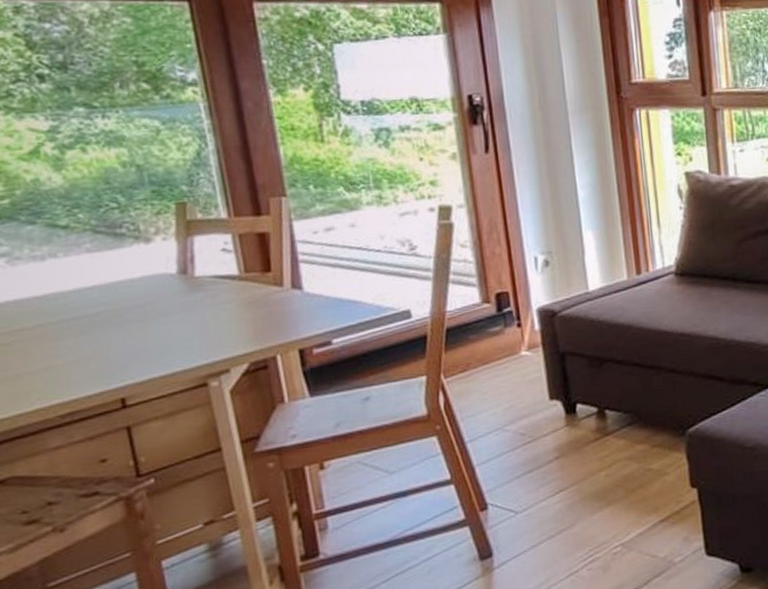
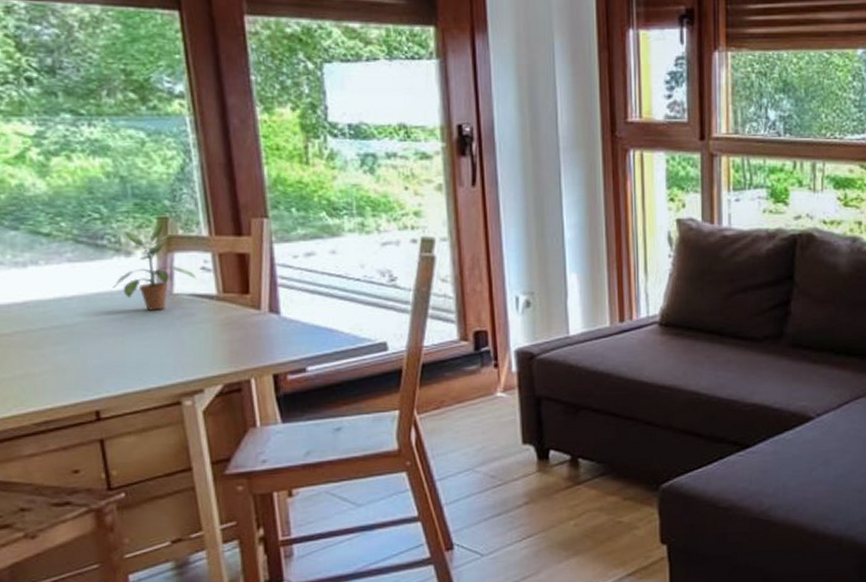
potted plant: none [133,203,218,296] -> present [112,218,197,312]

